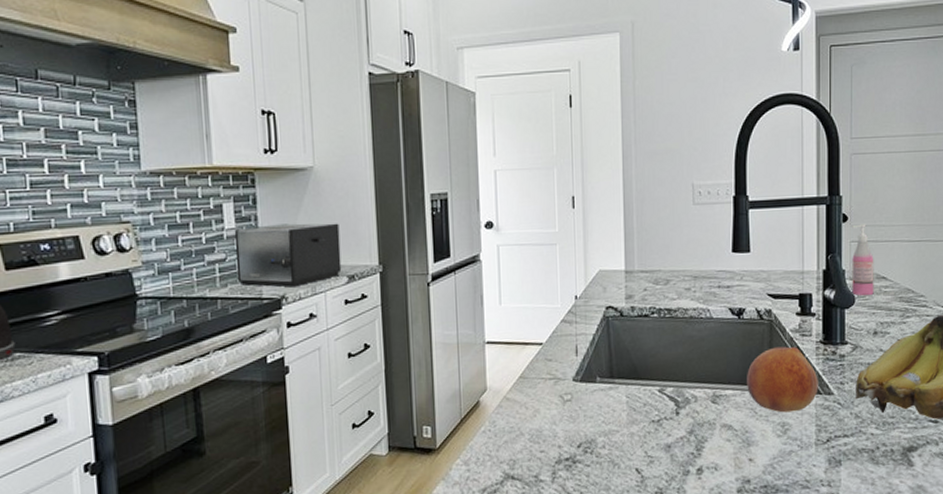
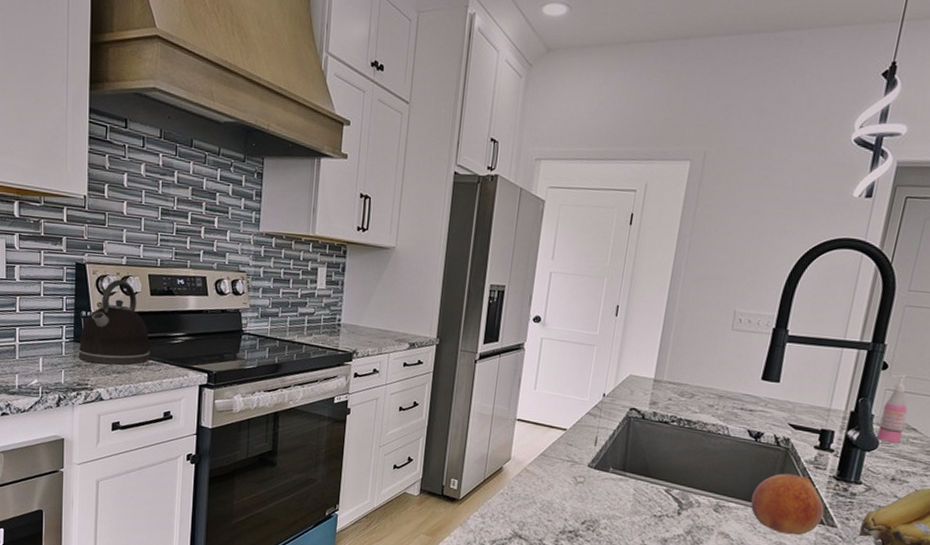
toaster: present [234,223,342,288] -> none [320,290,409,345]

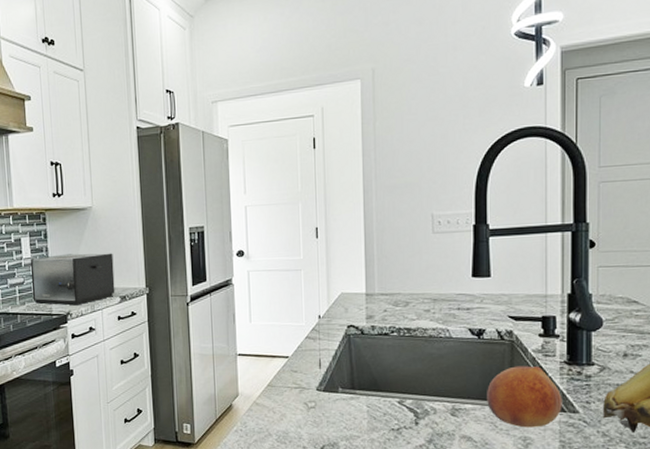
toaster: none [320,290,409,345] -> present [30,253,115,306]
soap dispenser: present [877,374,908,444] -> none [600,249,624,320]

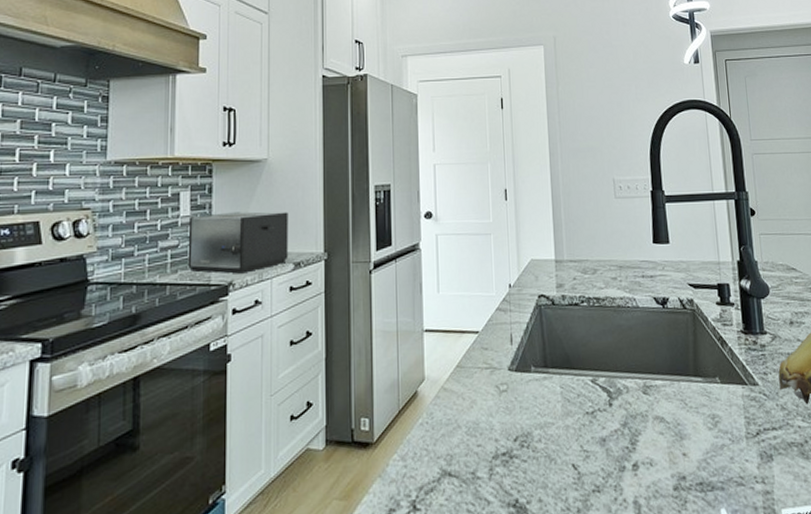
fruit: present [487,366,562,428] -> none [674,336,744,405]

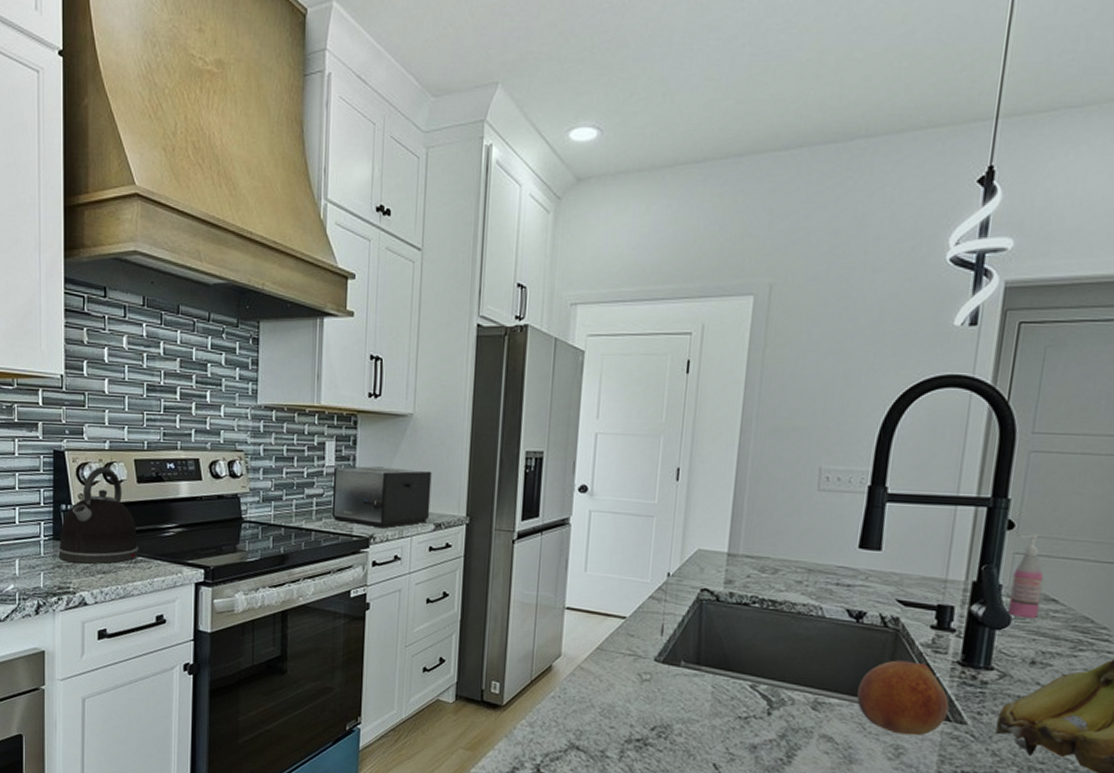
fruit: none [674,336,744,405] -> present [857,660,949,736]
soap dispenser: none [760,218,786,287] -> present [1008,534,1044,619]

